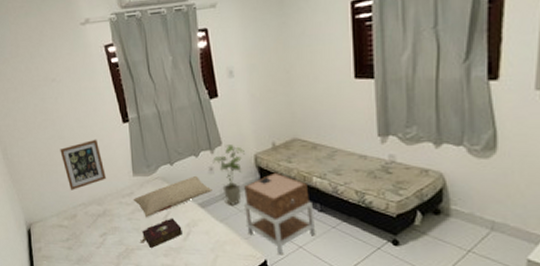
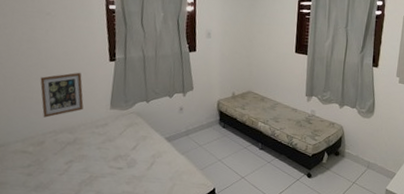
pillow: present [133,175,212,218] -> none [106,113,180,148]
book: present [140,218,182,248] -> none [105,149,147,176]
house plant: present [213,145,245,205] -> none [183,90,210,141]
nightstand: present [243,172,316,255] -> none [203,116,257,184]

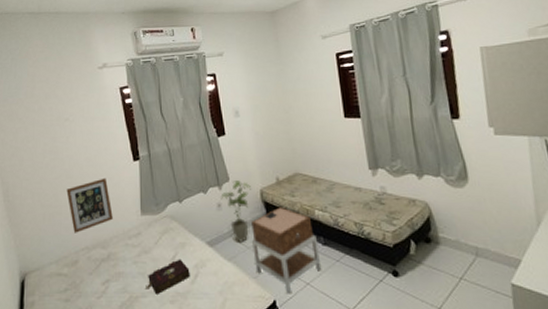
book: none [105,149,147,176] -> present [145,259,190,294]
house plant: none [183,90,210,141] -> present [221,180,251,242]
nightstand: none [203,116,257,184] -> present [251,207,322,294]

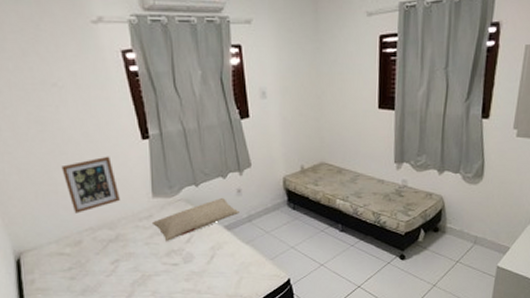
pillow: none [140,212,221,261] -> present [151,197,239,242]
book: present [145,259,190,294] -> none [159,241,206,273]
house plant: present [221,180,251,242] -> none [241,167,274,227]
nightstand: present [251,207,322,294] -> none [270,195,337,273]

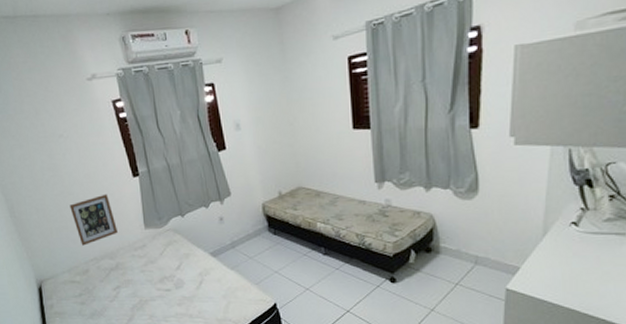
pillow: present [151,197,239,242] -> none [145,225,223,270]

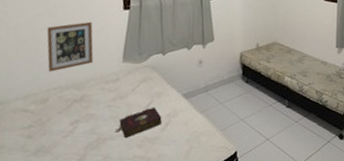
book: none [154,268,195,298] -> present [115,107,162,138]

